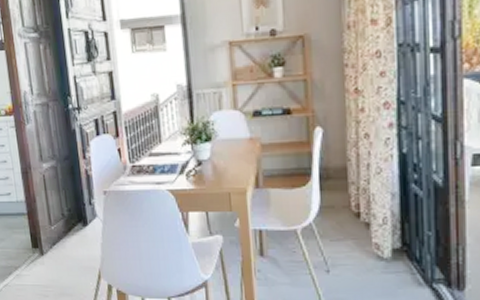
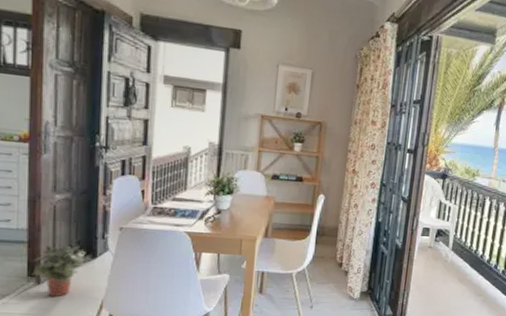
potted plant: none [35,214,83,268] -> present [32,245,91,298]

